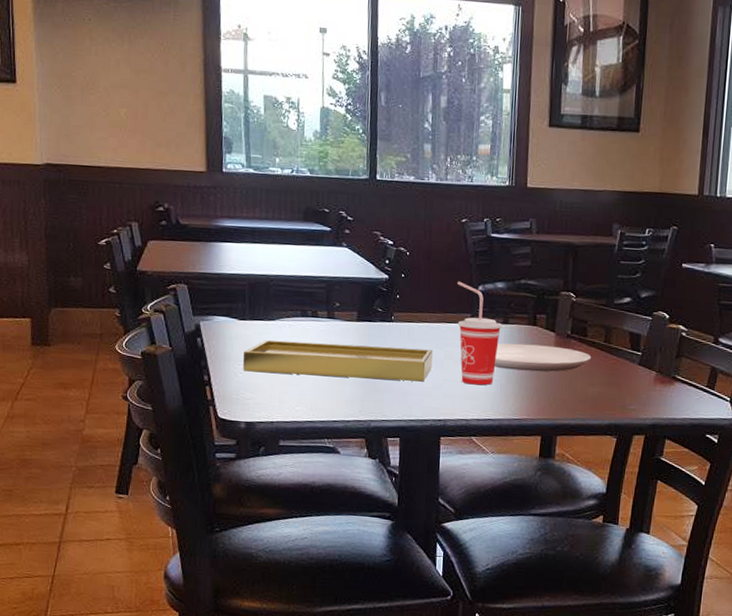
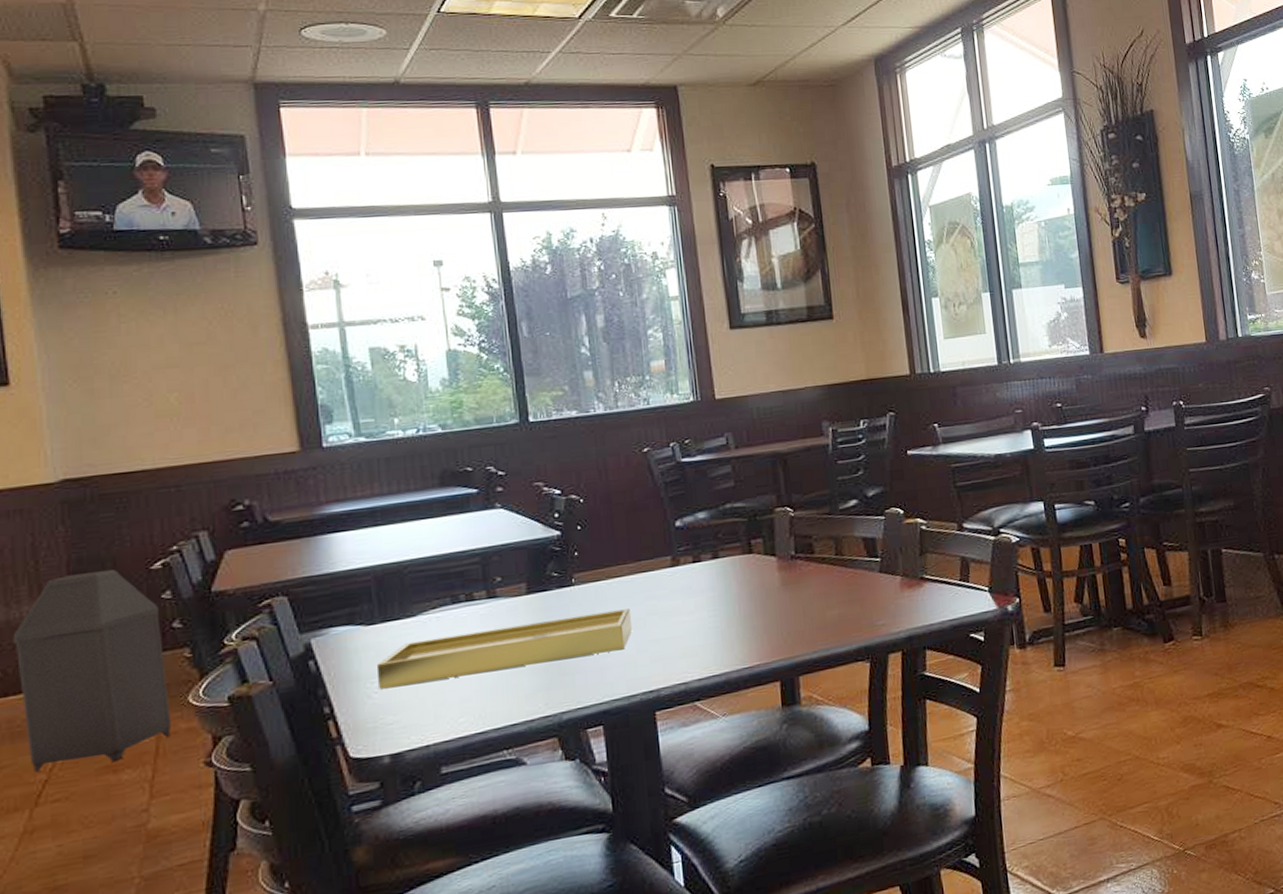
trash can: none [8,237,103,381] -> present [12,570,171,773]
beverage cup: present [456,281,502,385] -> none [647,520,712,640]
plate: present [495,343,592,372] -> none [708,571,824,612]

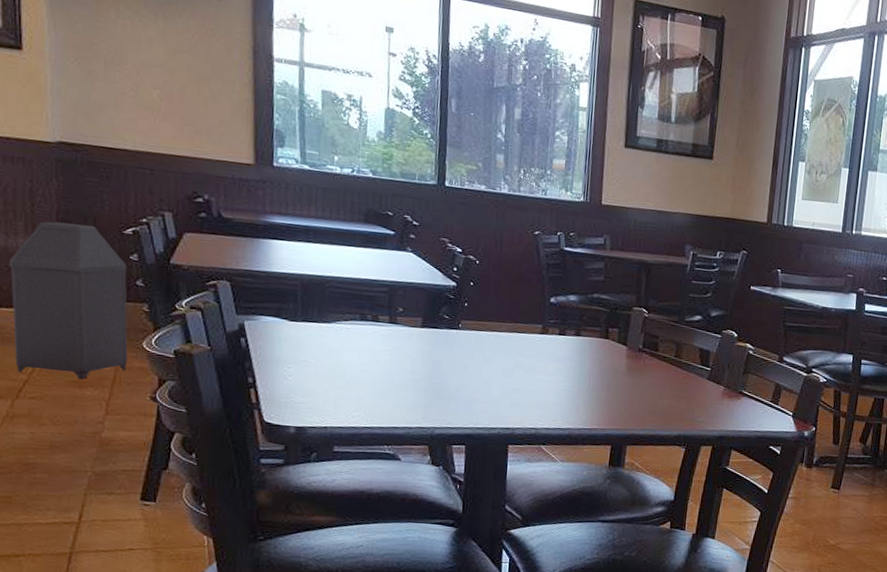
tray: present [376,609,633,690] -> none [293,342,503,390]

